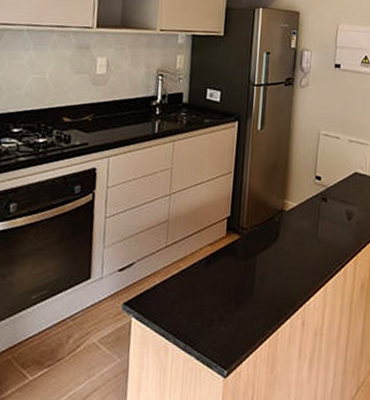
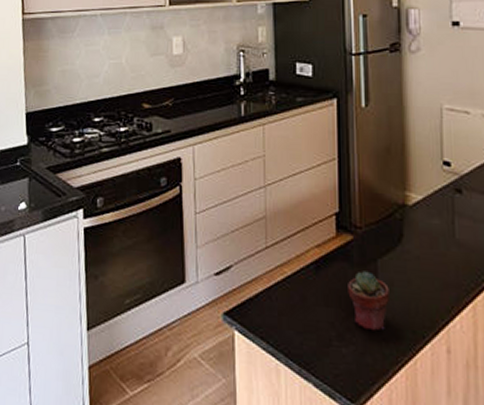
potted succulent: none [231,264,264,312] -> present [348,271,390,332]

